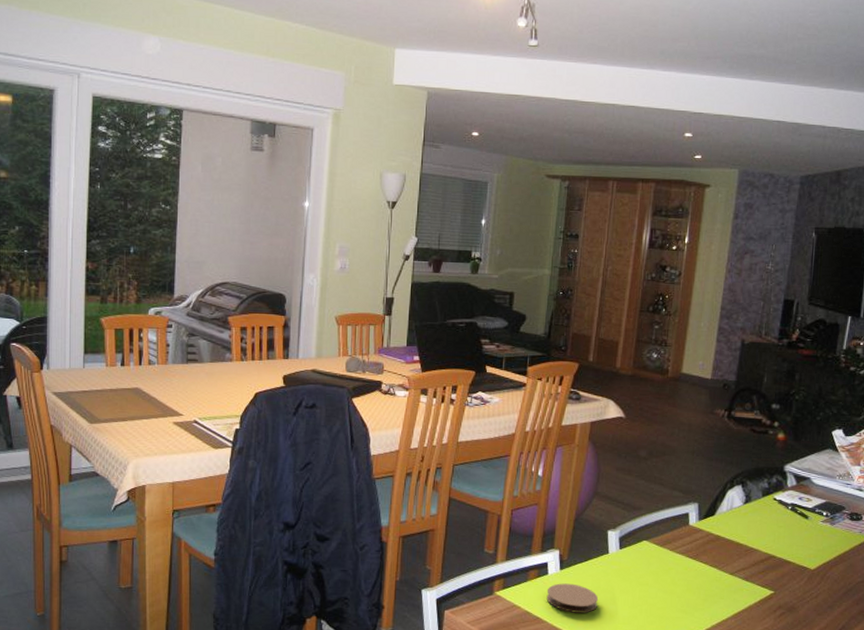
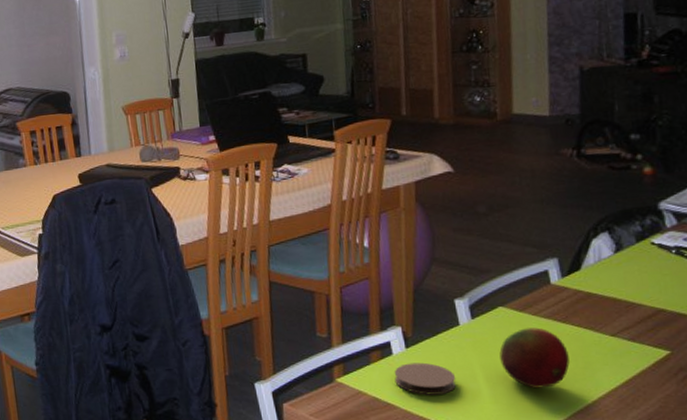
fruit: none [637,561,694,614] -> present [499,327,570,389]

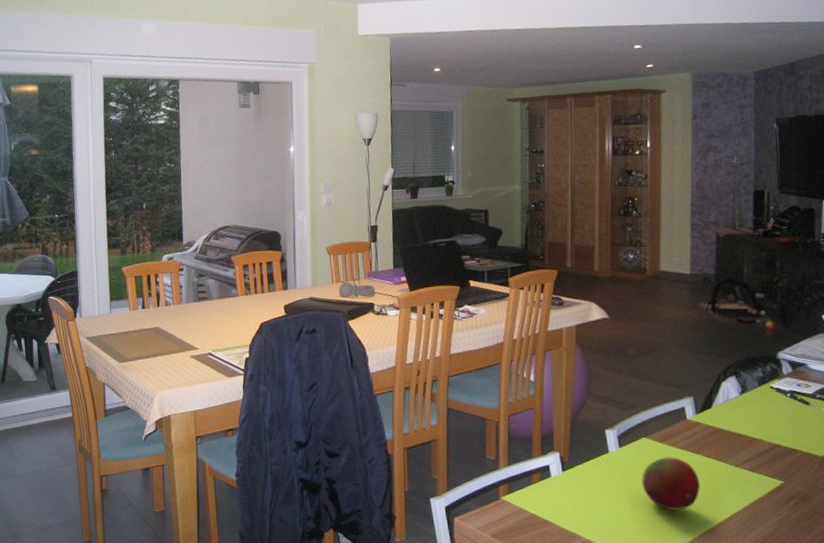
coaster: present [394,362,456,395] -> none [551,484,604,514]

